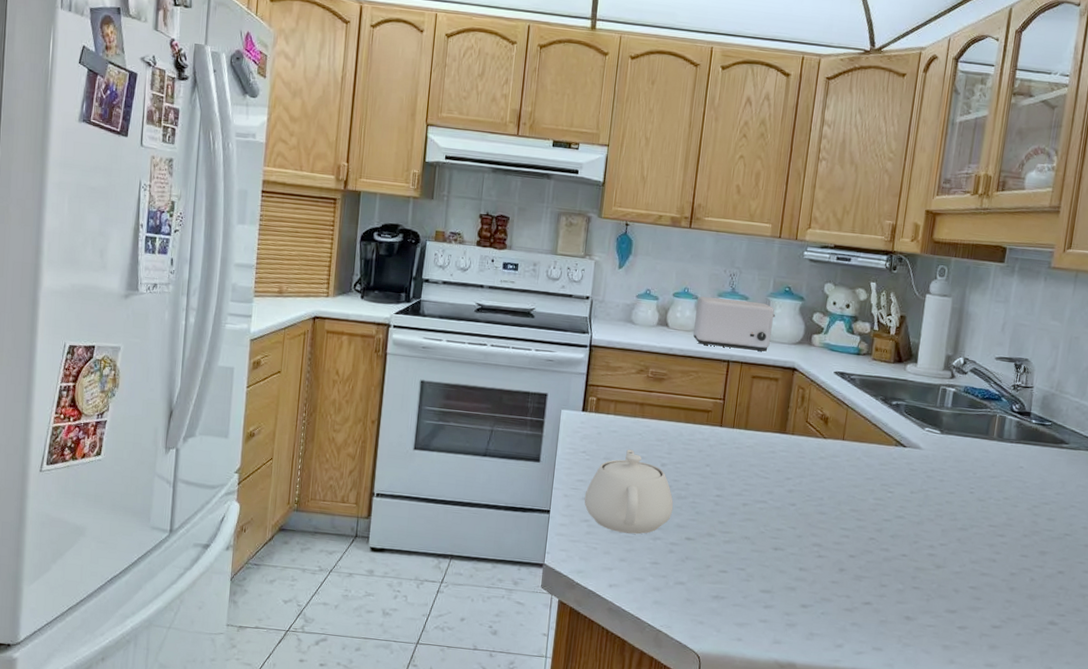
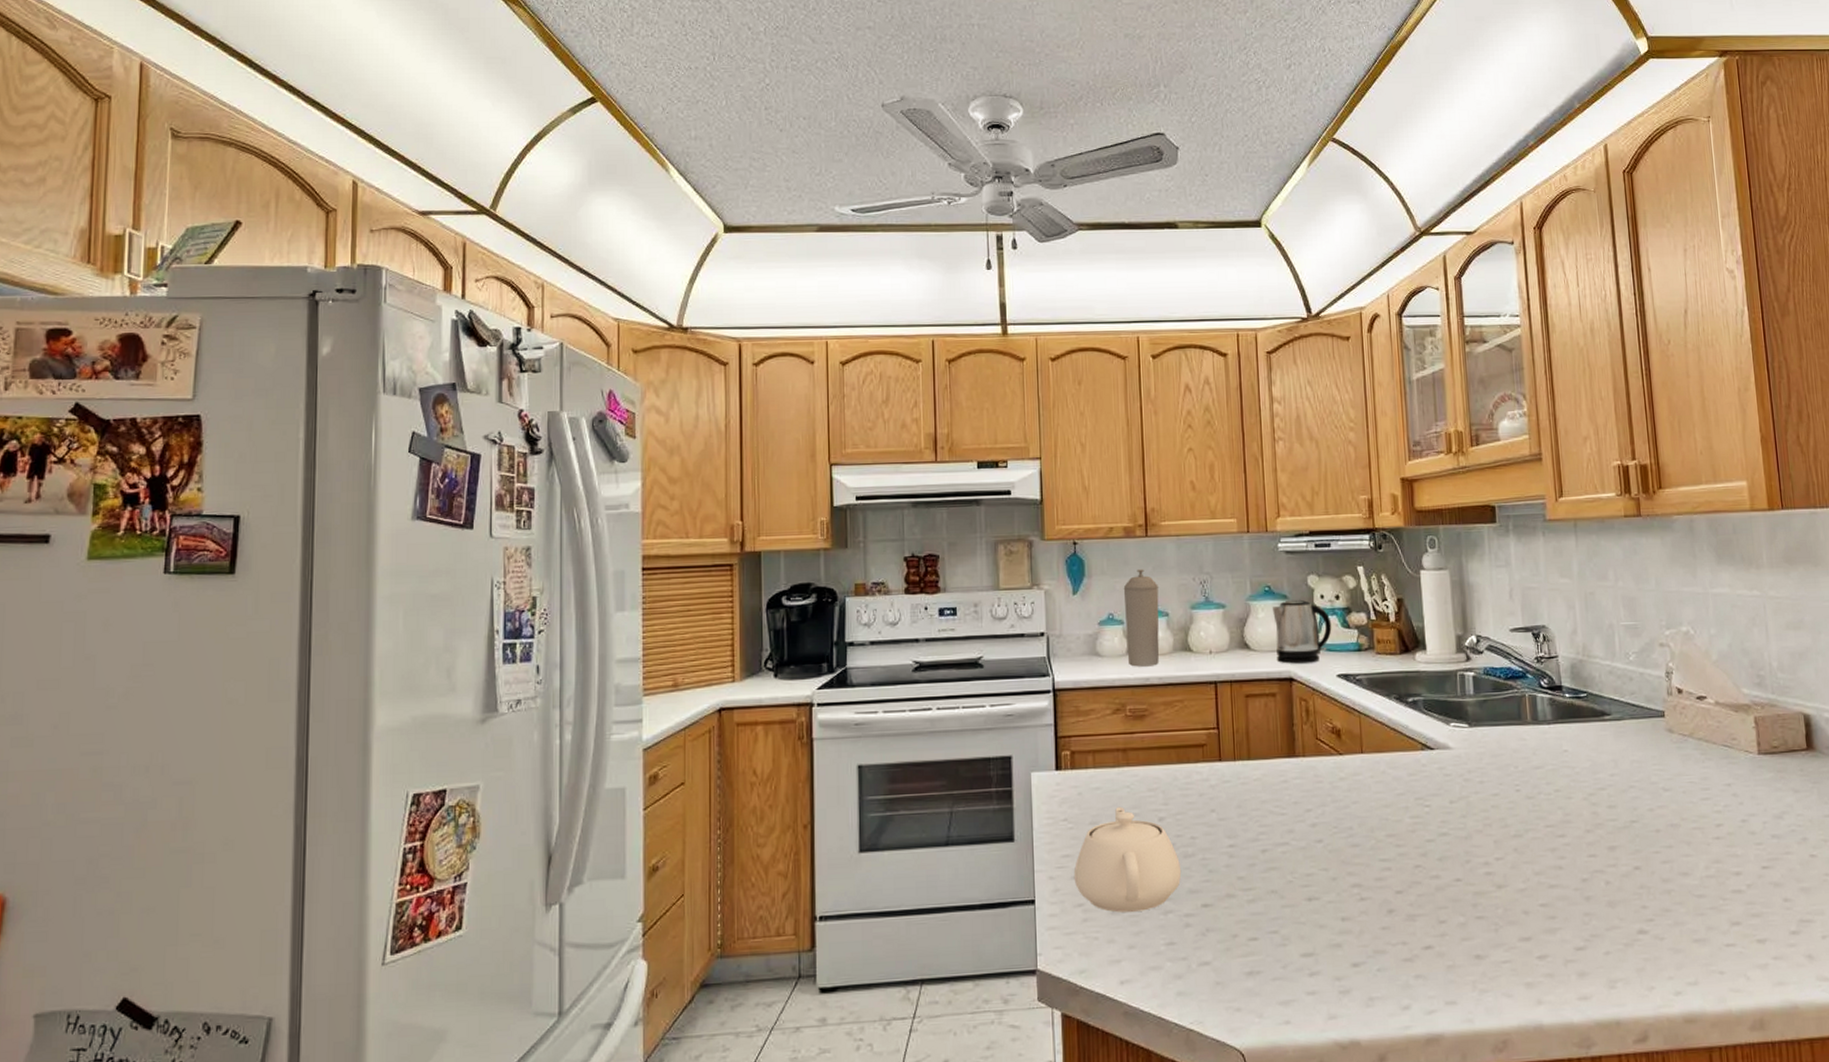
canister: none [657,255,694,340] -> present [1123,569,1160,667]
toaster: present [693,296,776,352] -> none [1168,608,1260,669]
kettle: none [784,301,839,359] -> present [1273,599,1332,664]

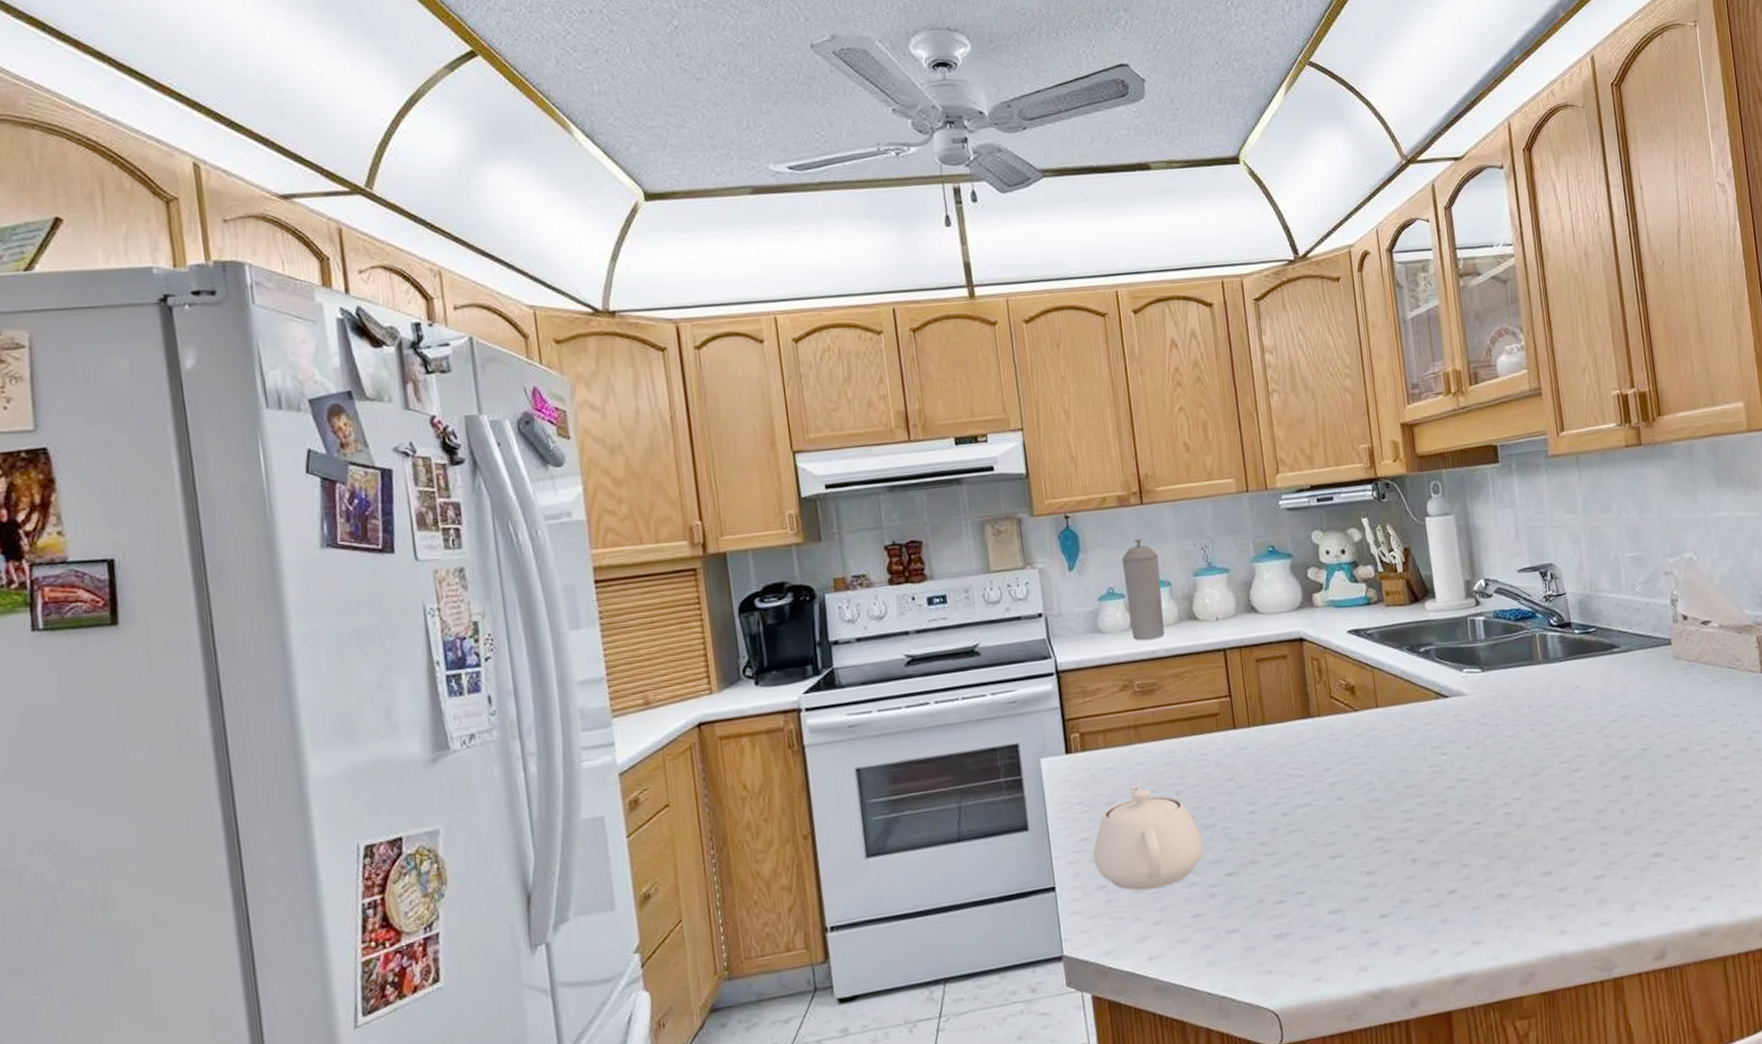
kettle: present [1273,599,1332,664] -> none [1278,557,1340,625]

